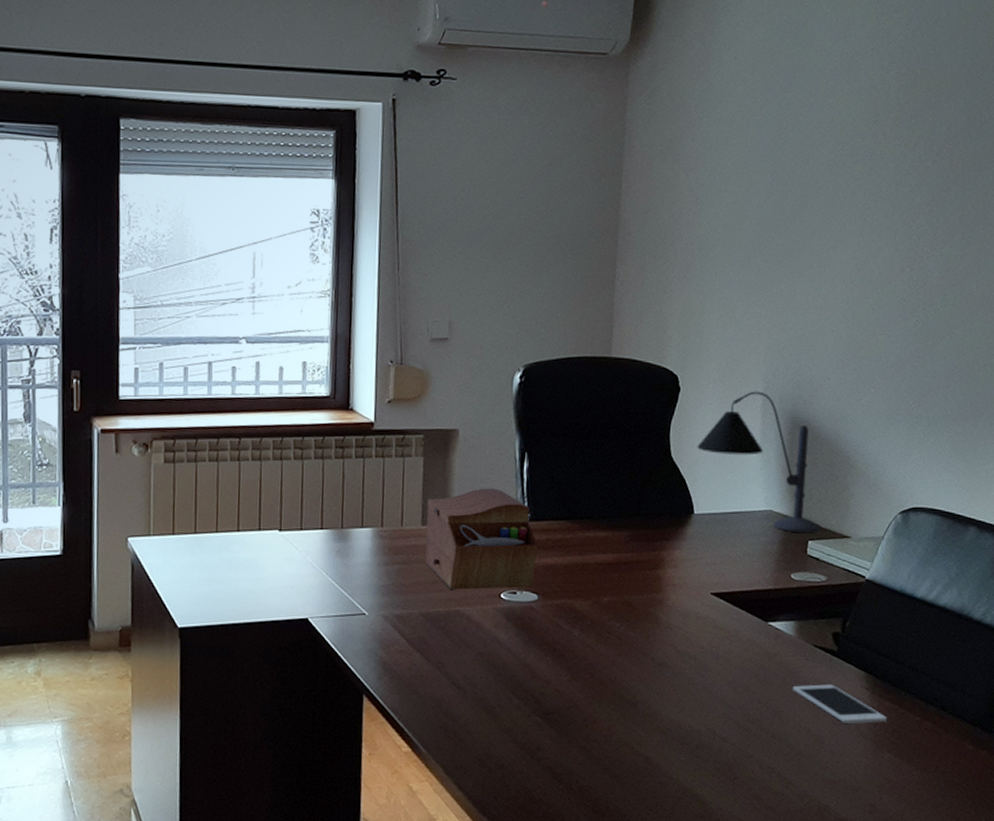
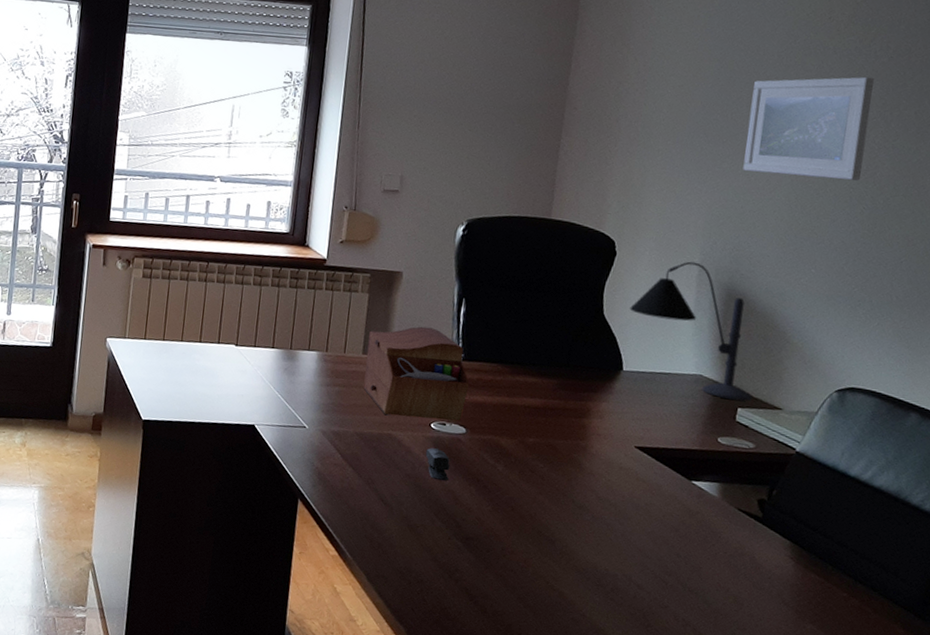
stapler: none [497,620,524,654] -> present [425,448,450,481]
cell phone: present [793,684,887,724] -> none [713,545,811,594]
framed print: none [800,182,920,293] -> present [743,76,874,181]

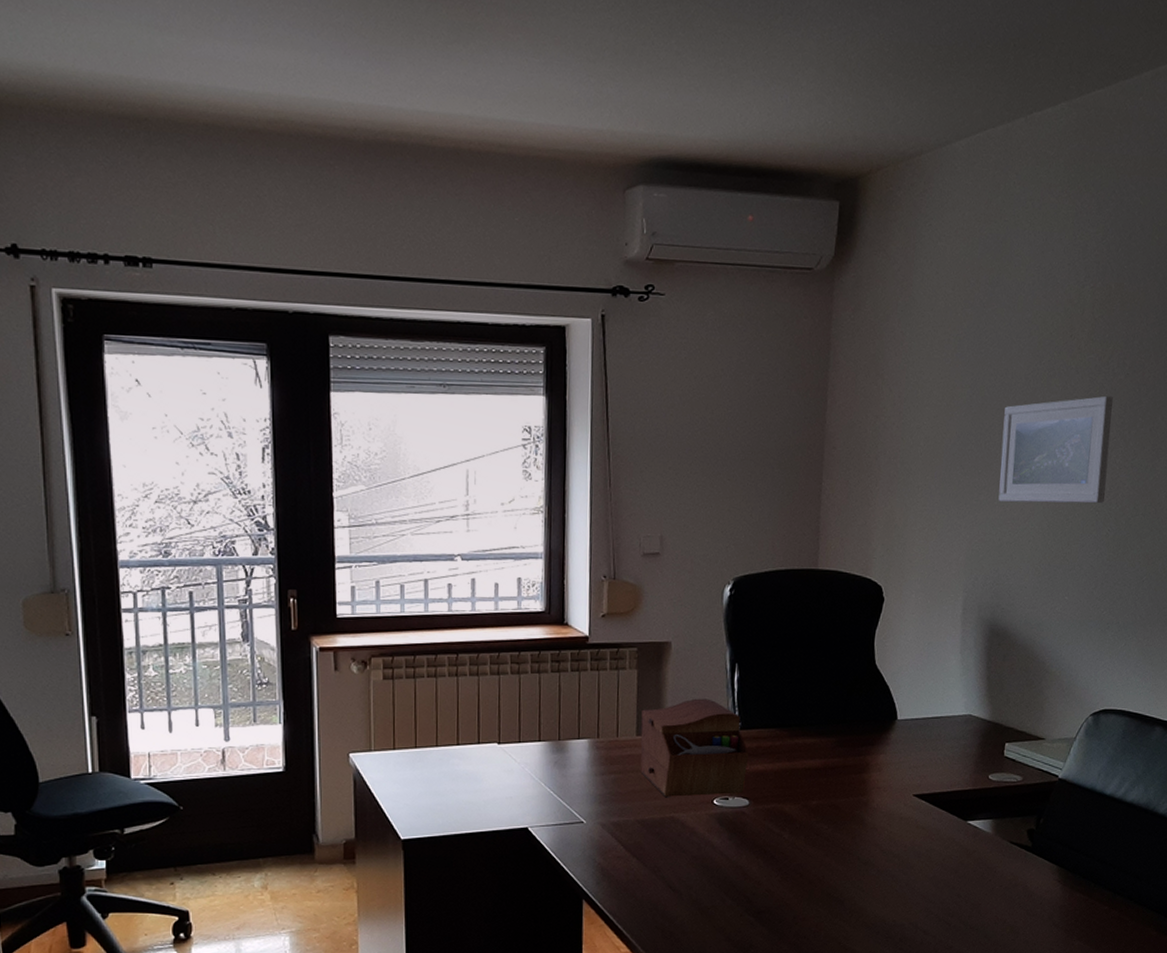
stapler: present [425,448,450,481] -> none [710,825,736,857]
desk lamp: present [629,261,753,401] -> none [900,600,1019,735]

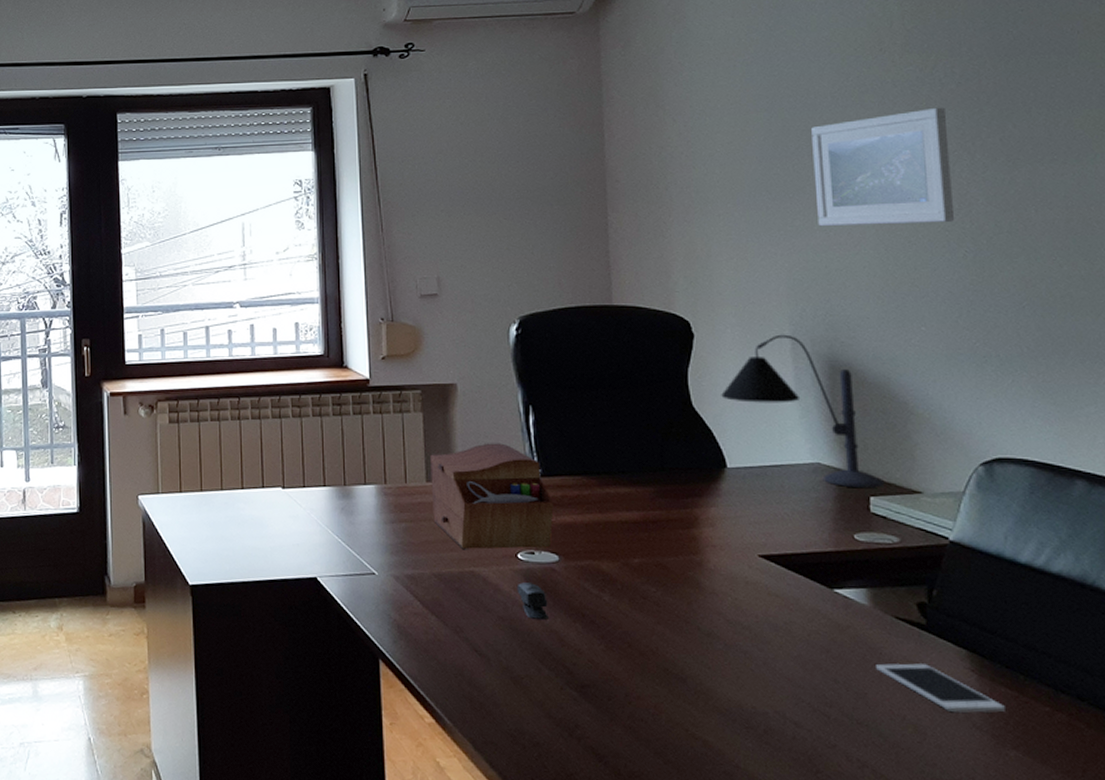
stapler: none [710,825,736,857] -> present [516,582,549,620]
desk lamp: none [900,600,1019,735] -> present [721,334,885,488]
cell phone: none [990,878,1077,914] -> present [876,663,1005,713]

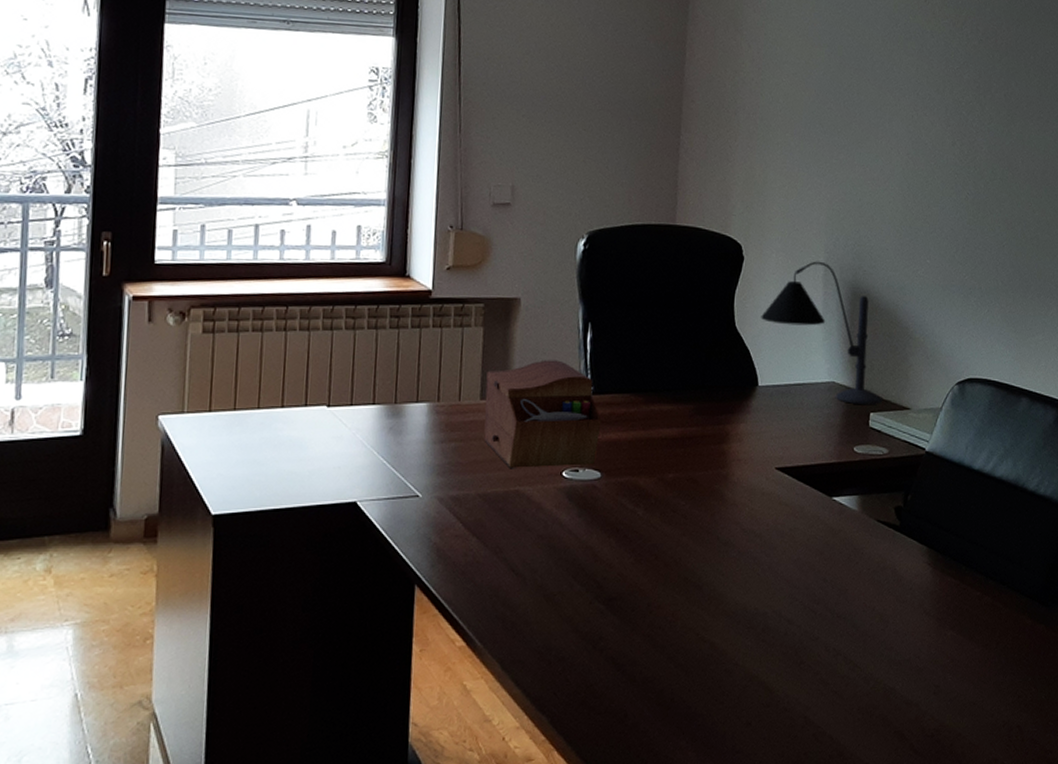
stapler: present [516,582,549,620] -> none [558,500,586,536]
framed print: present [811,107,954,227] -> none [858,60,968,166]
cell phone: present [876,663,1005,713] -> none [857,561,949,601]

